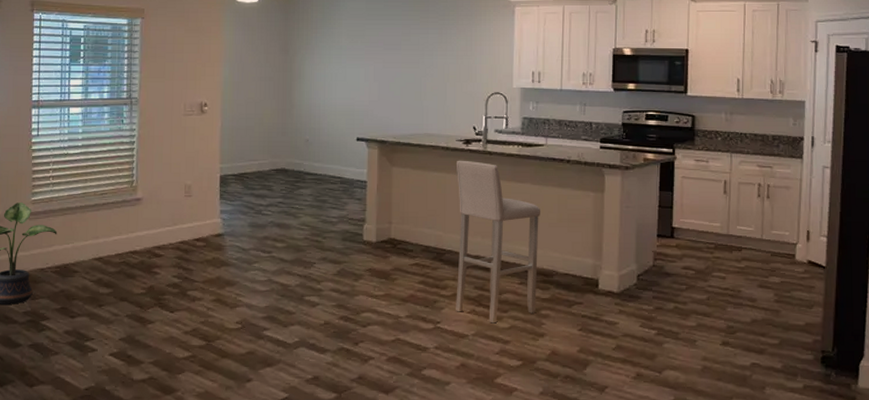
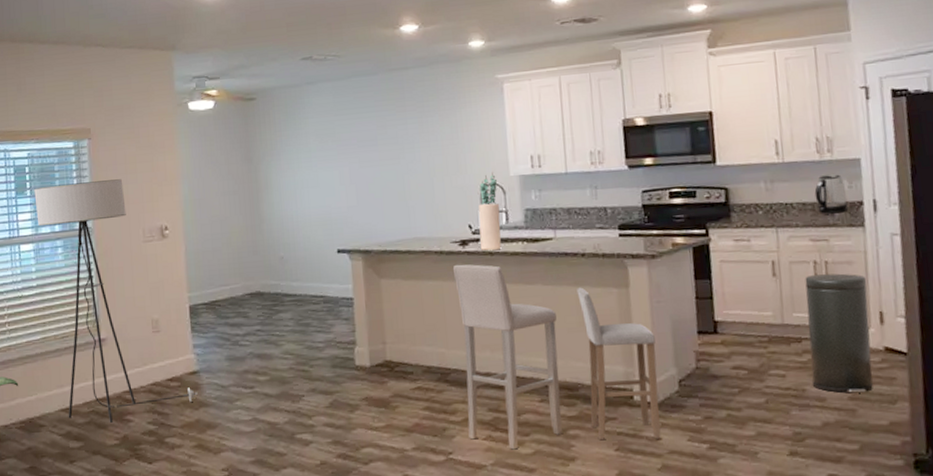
floor lamp: none [87,57,222,274] -> present [34,179,199,423]
vase: none [482,83,501,151] -> present [478,172,502,251]
bar stool: none [560,189,621,323] -> present [577,287,661,441]
pedal bin: none [746,195,800,297] -> present [805,273,873,394]
kettle: none [765,111,791,146] -> present [814,173,849,215]

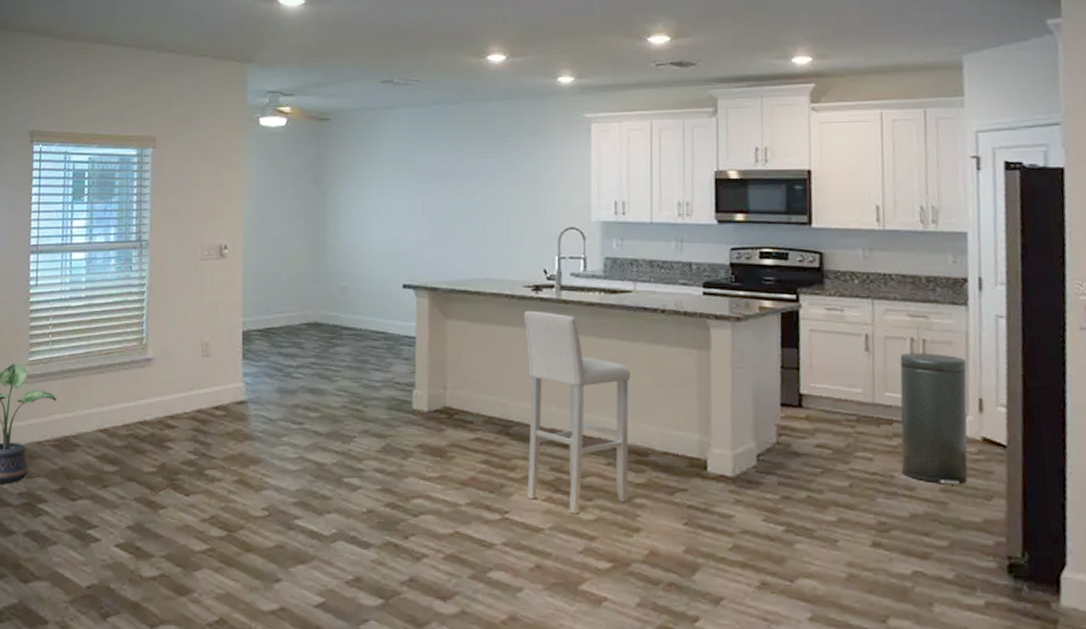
floor lamp: present [34,179,199,423] -> none [91,192,245,448]
vase: present [478,172,502,251] -> none [555,216,578,299]
bar stool: present [577,287,661,441] -> none [654,345,735,516]
kettle: present [814,173,849,215] -> none [915,246,952,290]

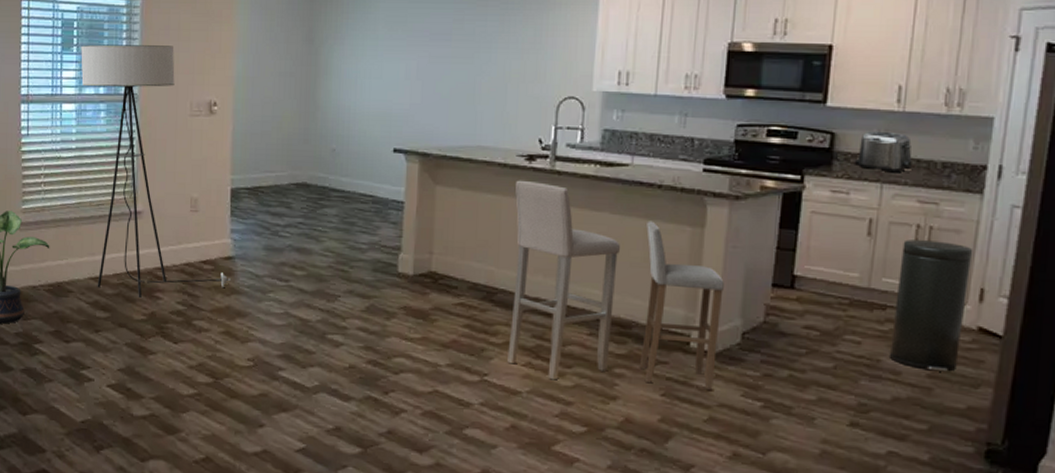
floor lamp: none [91,192,245,448] -> present [81,44,232,298]
bar stool: none [654,345,735,516] -> present [639,221,724,390]
toaster: none [845,249,898,289] -> present [855,131,912,173]

